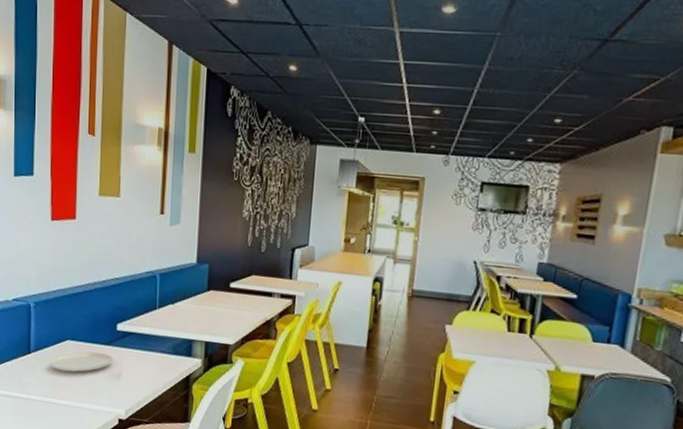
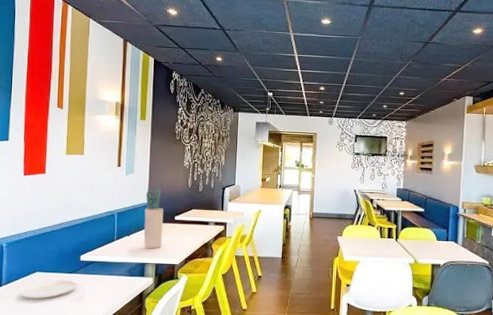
vase: none [191,236,216,323] -> present [143,182,164,249]

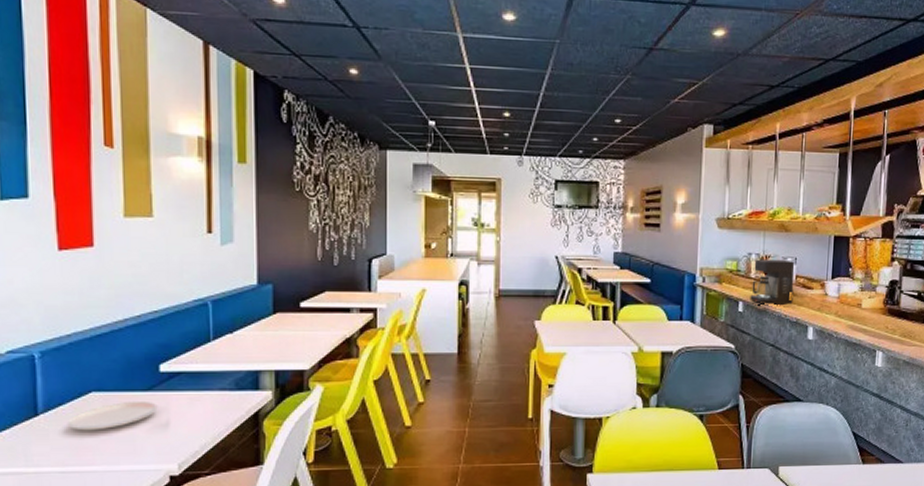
vase: present [143,182,164,249] -> none [253,253,284,350]

